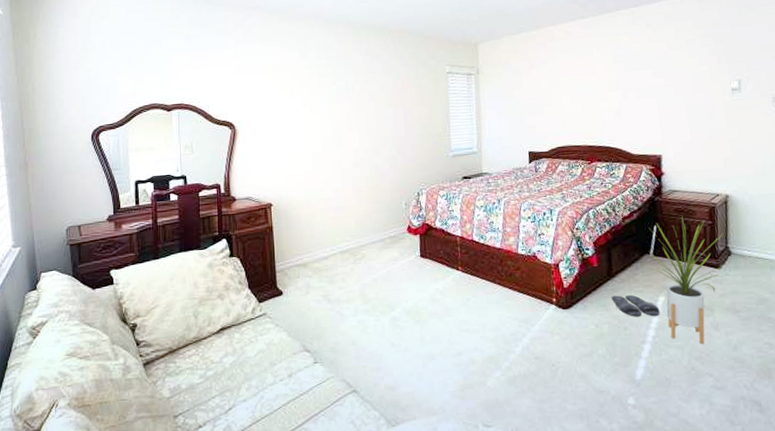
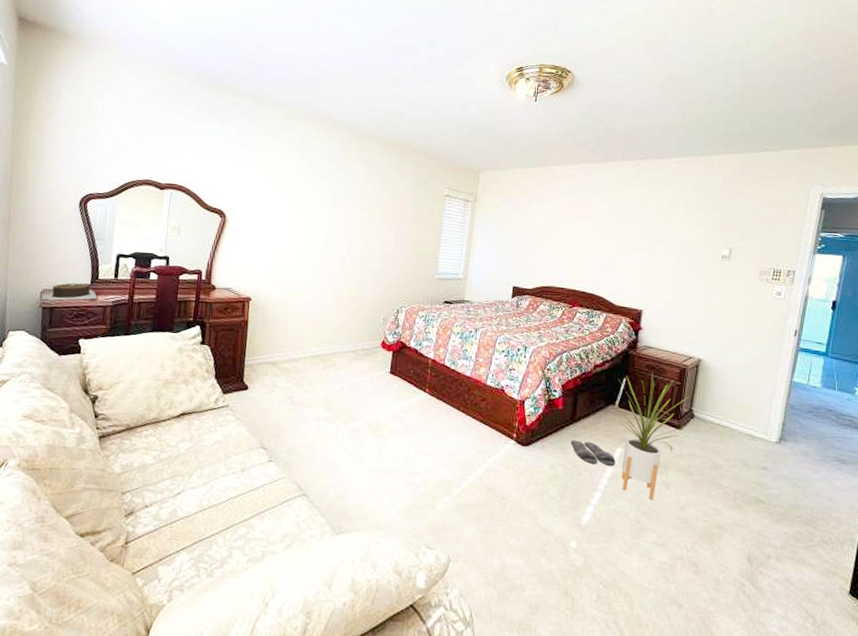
jewelry box: none [68,215,123,238] -> present [41,282,98,301]

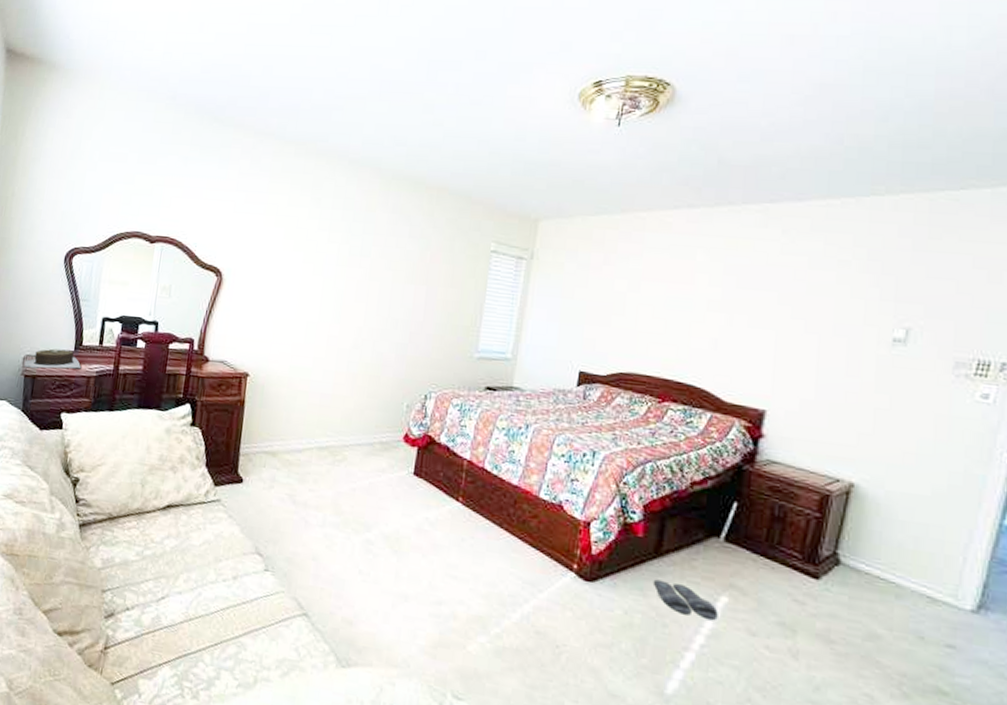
house plant: present [612,373,690,501] -> none [715,498,835,673]

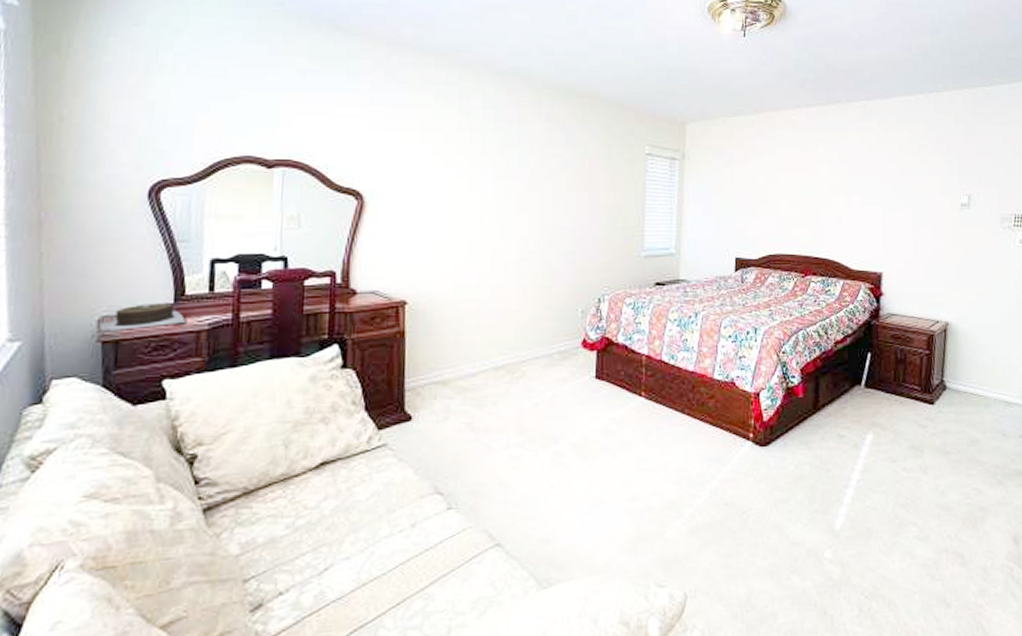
slippers: present [654,579,718,621] -> none [816,431,867,458]

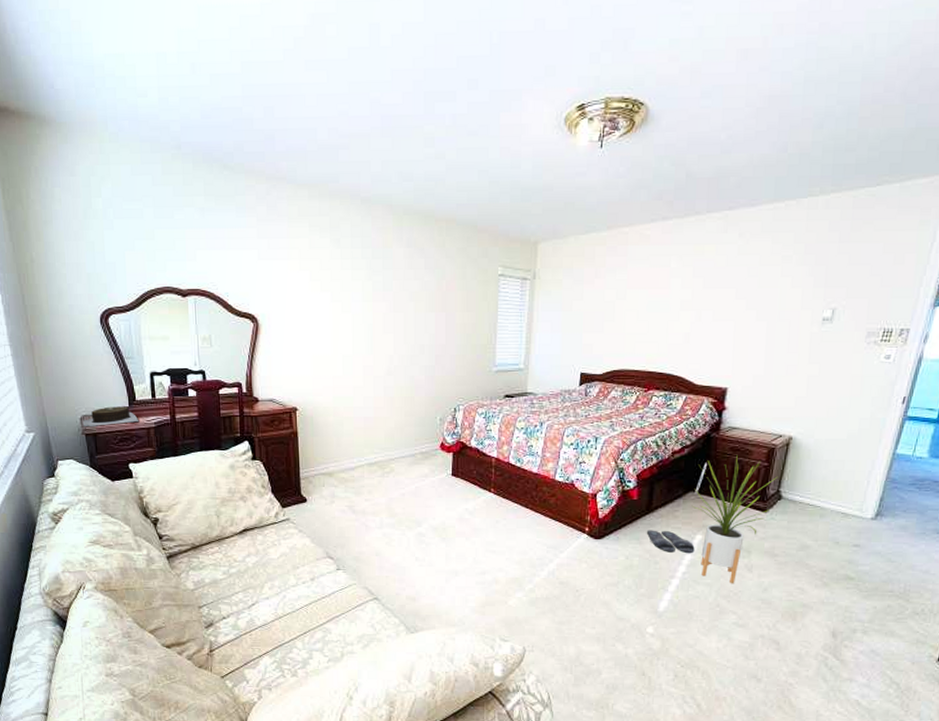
slippers: none [816,431,867,458] -> present [647,530,695,554]
house plant: none [859,343,940,490] -> present [692,455,778,584]

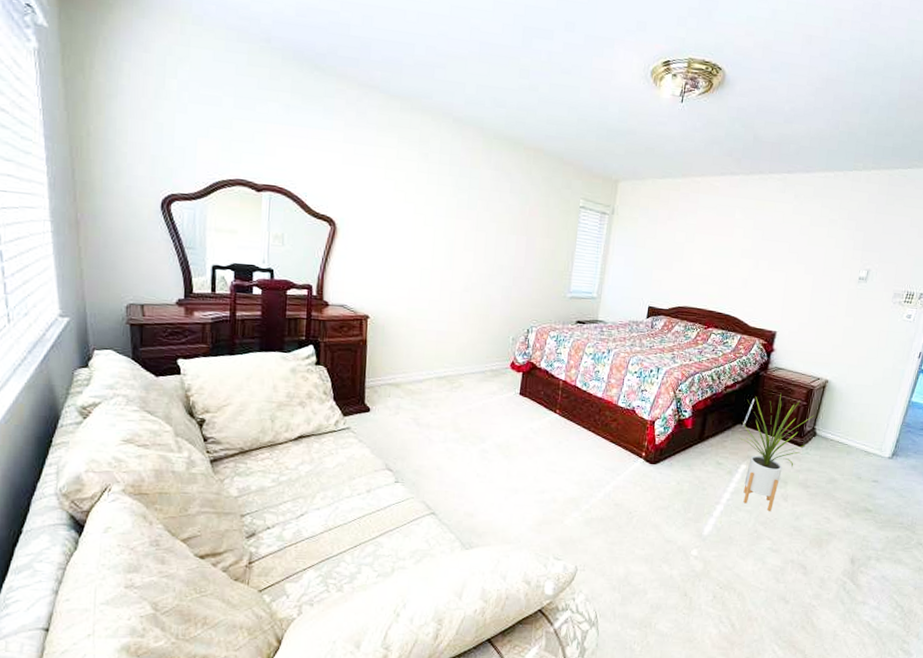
jewelry box: present [82,406,139,428] -> none [128,296,195,318]
slippers: present [647,530,695,554] -> none [698,458,739,482]

